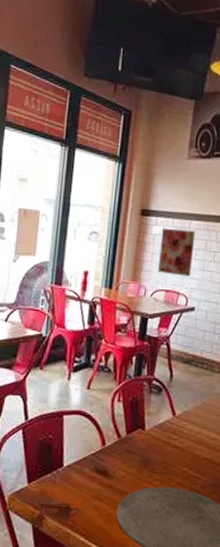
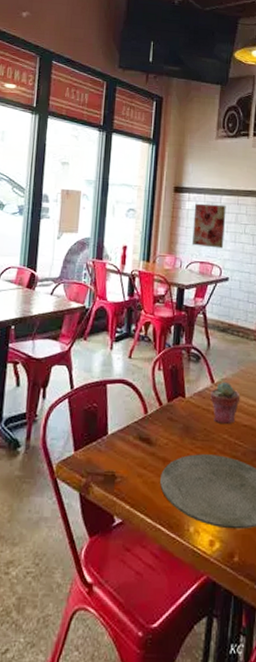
potted succulent: none [171,414,202,457] -> present [210,381,241,424]

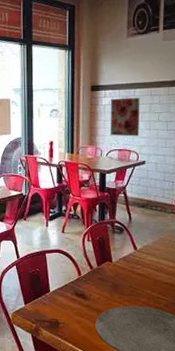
potted succulent: present [210,381,241,424] -> none [134,248,161,282]

